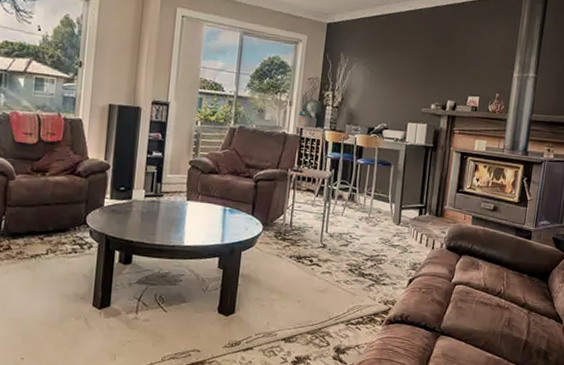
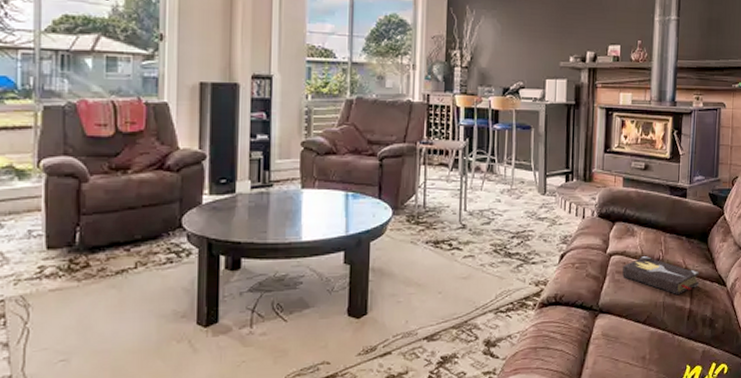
hardback book: none [465,288,538,327] -> present [622,256,699,296]

